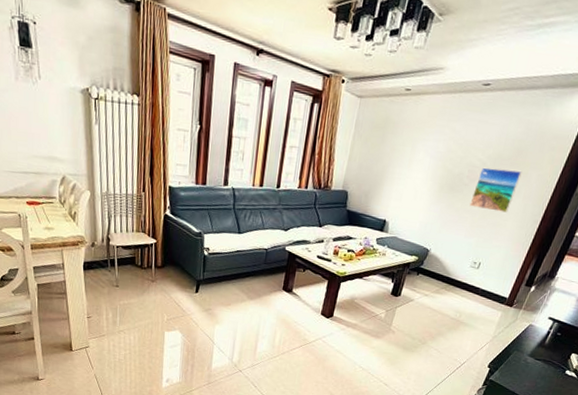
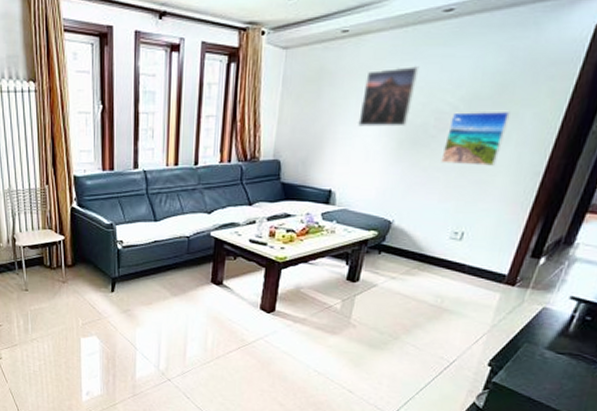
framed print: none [411,125,461,174] -> present [358,66,420,127]

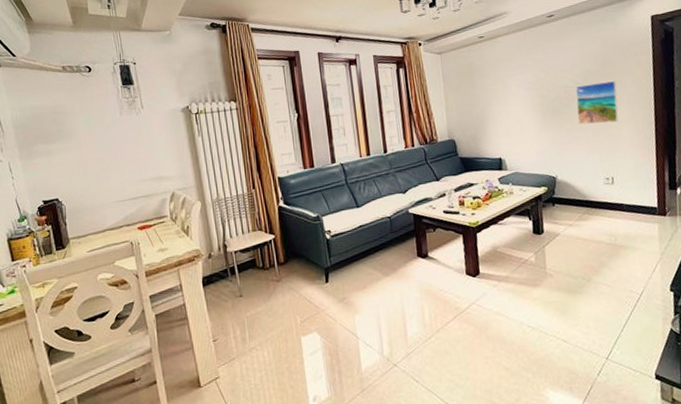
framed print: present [358,66,420,127] -> none [505,56,545,105]

